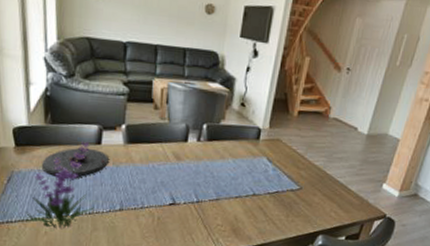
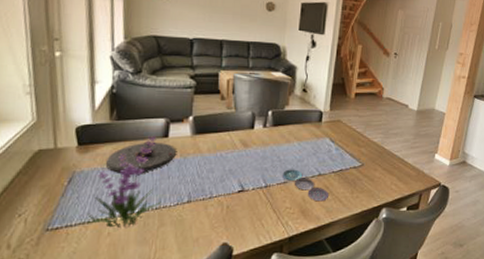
plate: none [215,186,262,222] -> present [283,169,328,202]

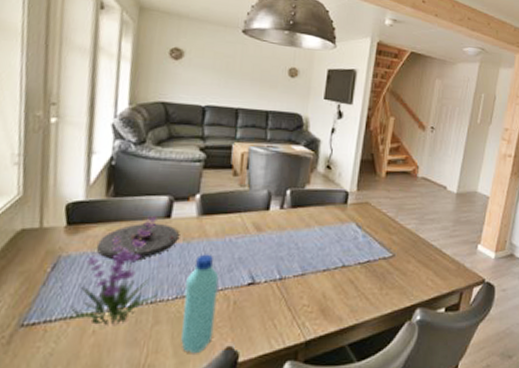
water bottle: none [183,167,213,250] -> present [181,254,219,354]
plate: present [283,169,328,202] -> none [300,259,353,299]

